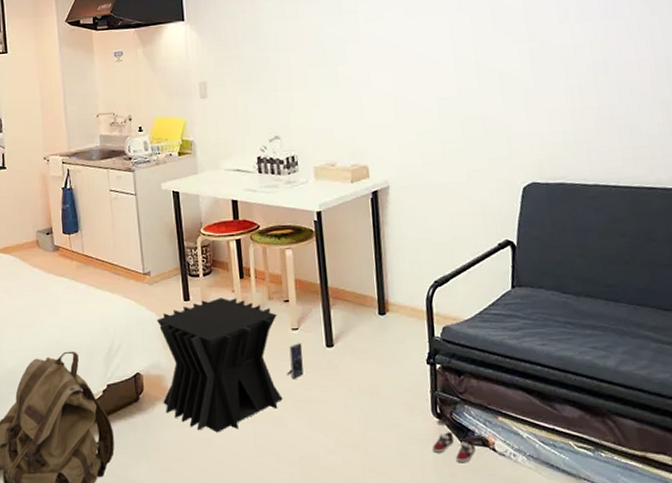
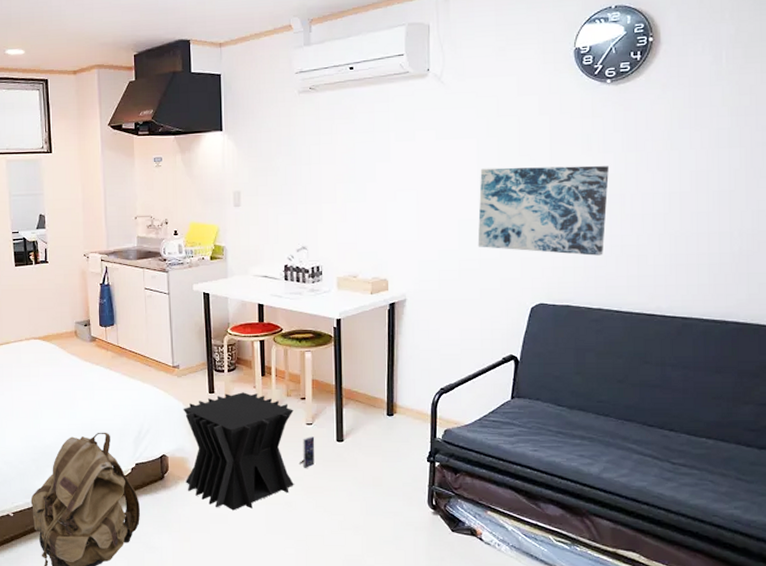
sneaker: present [433,431,476,463] -> none [426,521,464,549]
wall art: none [455,34,593,129] -> present [477,165,609,256]

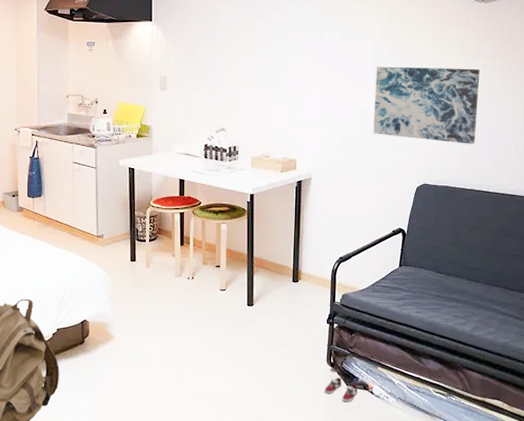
side table: present [183,392,315,511] -> none [105,260,228,372]
sneaker: none [426,521,464,549] -> present [325,377,358,402]

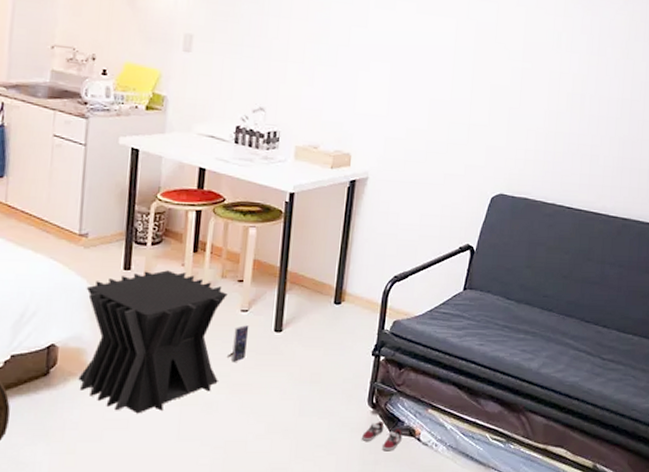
side table: none [105,260,228,372] -> present [78,270,249,414]
wall art: present [373,66,480,144] -> none [446,50,574,152]

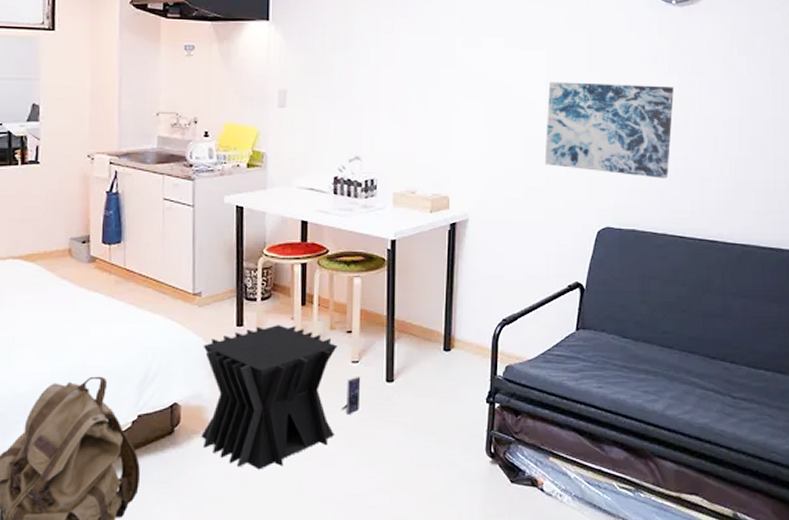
sneaker: present [362,420,403,452] -> none [483,470,524,503]
wall art: none [446,50,574,152] -> present [544,81,674,178]

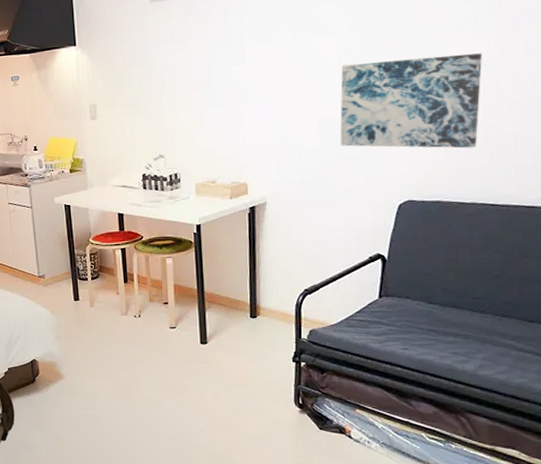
side table: present [201,325,361,470] -> none [50,299,179,411]

